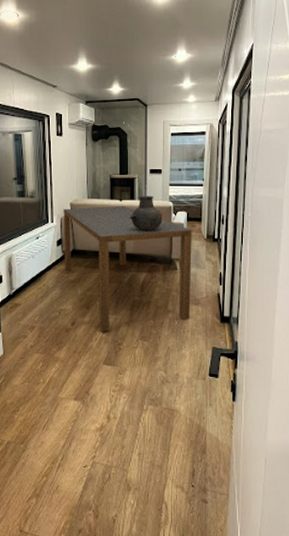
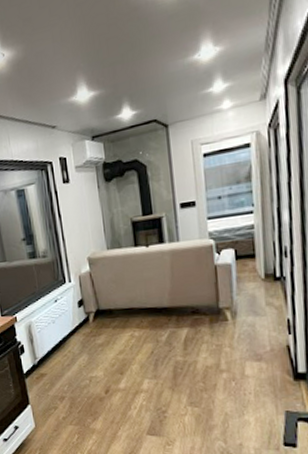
dining table: present [63,206,192,331] -> none [80,252,251,399]
ceramic pot: present [129,196,163,231] -> none [159,235,203,279]

